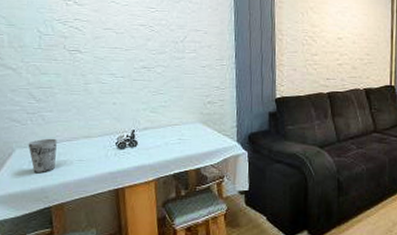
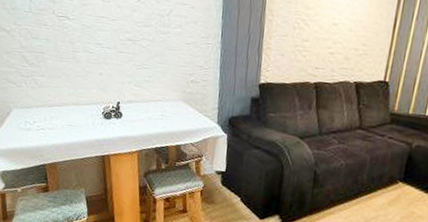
cup: present [28,138,57,174] -> none [23,101,49,134]

